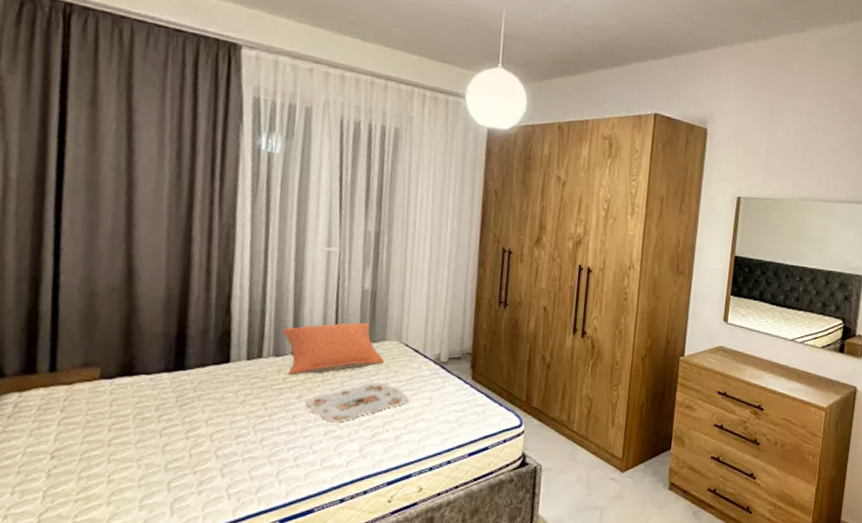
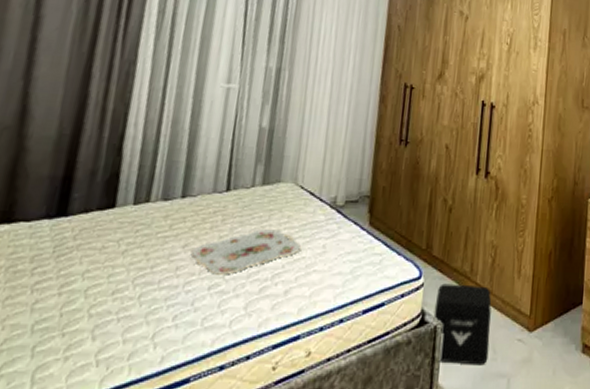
pillow: present [282,322,385,376] -> none [173,163,278,222]
air purifier: none [533,431,587,500] -> present [433,283,492,366]

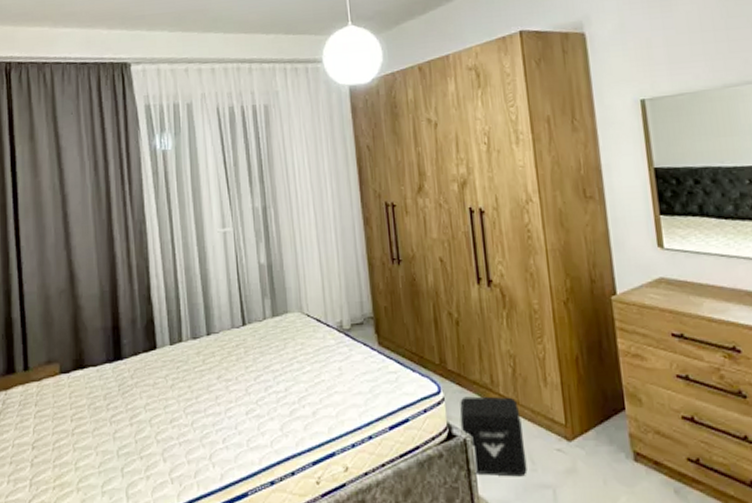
serving tray: present [190,229,302,275] -> none [225,357,320,401]

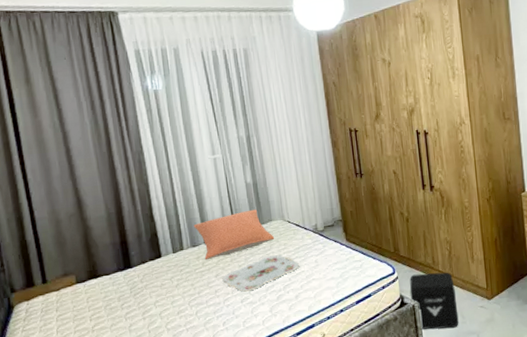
pillow: none [195,297,290,357] -> present [193,209,275,260]
serving tray: none [225,357,320,401] -> present [222,255,300,292]

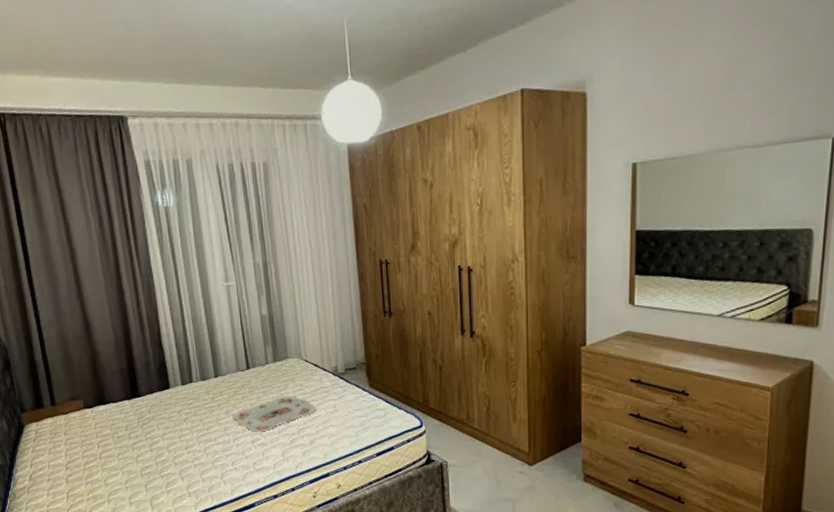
pillow: present [193,209,275,260] -> none [204,344,290,396]
air purifier: present [409,272,459,330] -> none [438,429,493,493]

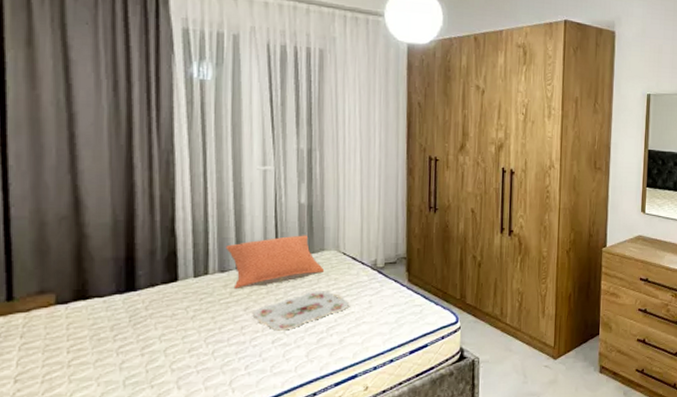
pillow: none [204,344,290,396] -> present [225,235,325,290]

